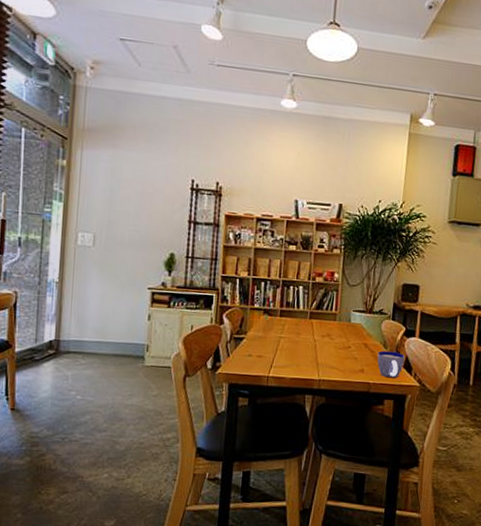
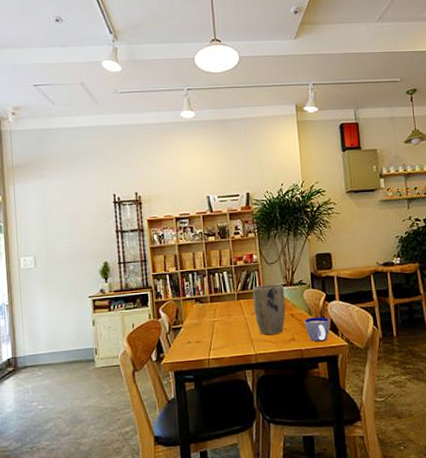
plant pot: none [325,307,362,363] -> present [252,284,286,336]

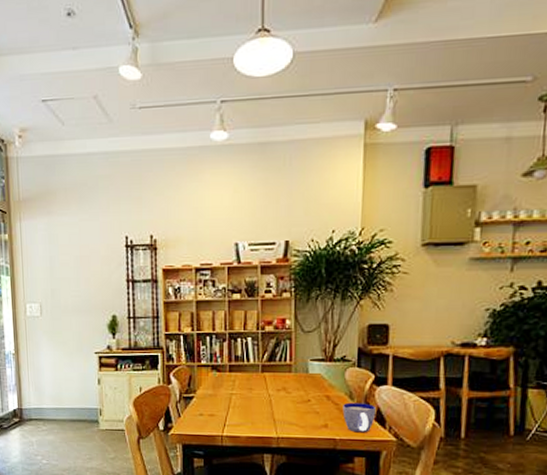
plant pot: present [252,284,286,336] -> none [280,358,321,418]

